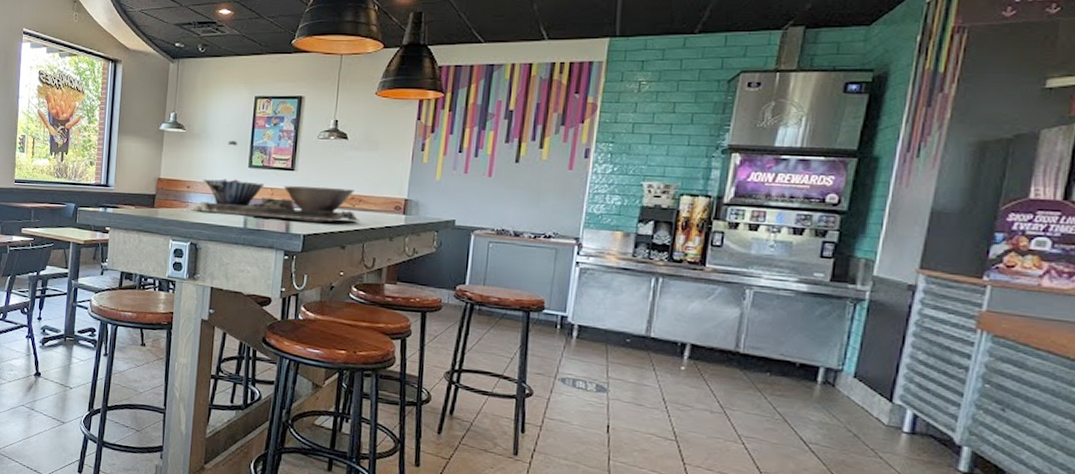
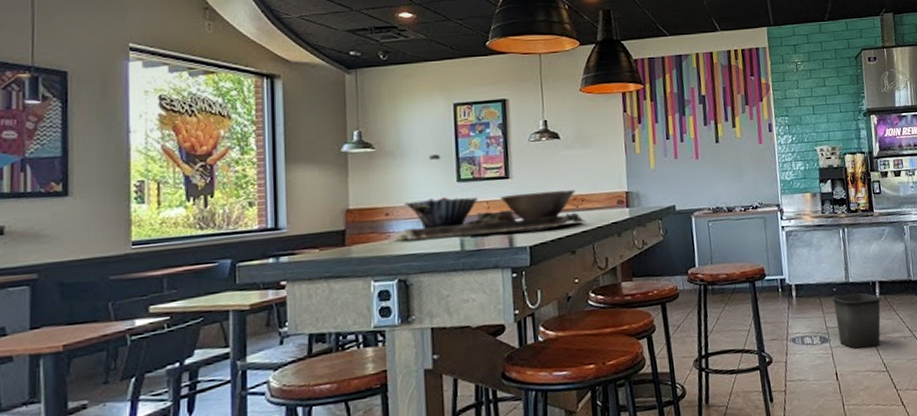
waste bin: none [621,346,690,413] -> present [831,293,882,349]

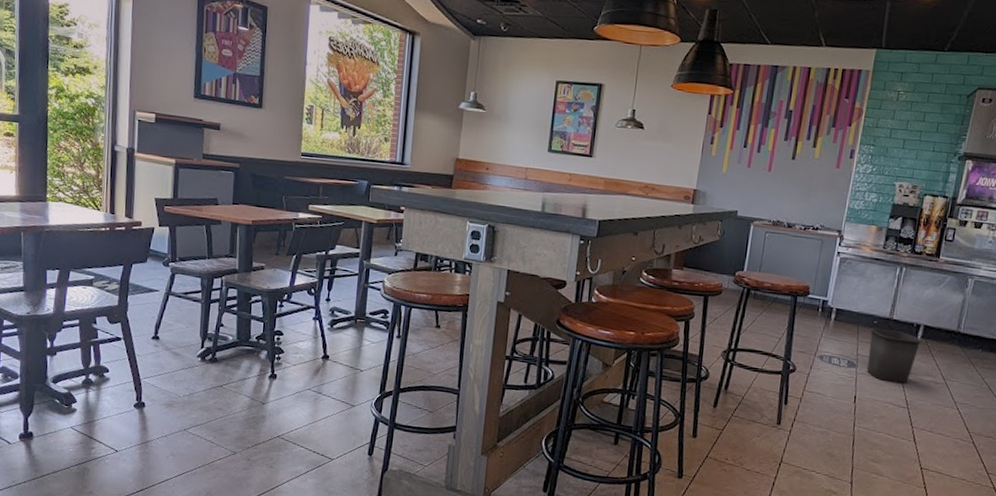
food tray: present [387,154,585,243] -> none [484,124,652,210]

